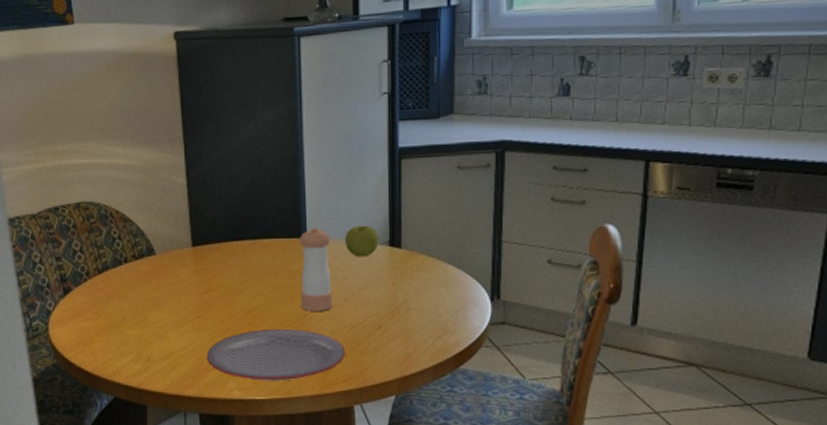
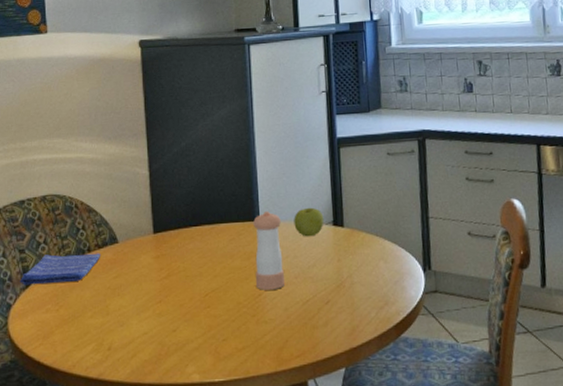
dish towel: none [57,263,138,293] -> present [19,253,101,286]
plate: present [206,328,345,381] -> none [166,308,298,363]

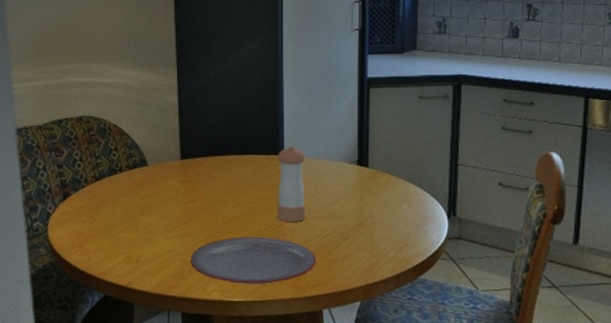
dish towel: present [19,253,101,286] -> none [58,171,132,198]
plate: none [166,308,298,363] -> present [190,236,316,285]
apple: present [294,207,324,237] -> none [318,145,348,174]

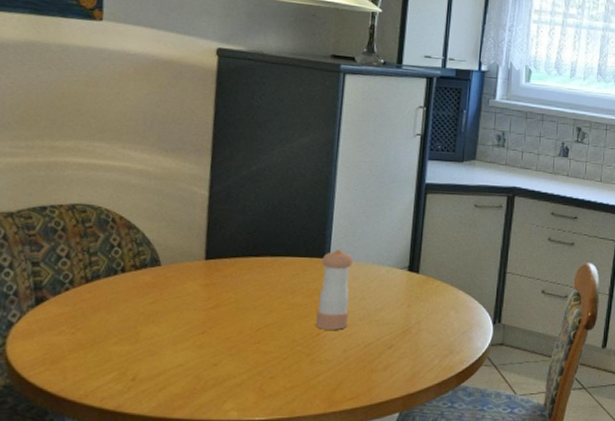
plate: present [190,236,316,285] -> none [204,346,355,400]

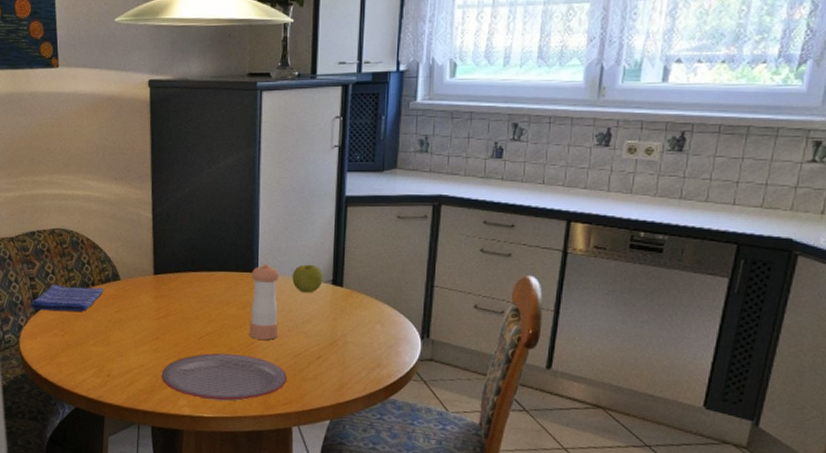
dish towel: none [27,270,138,303] -> present [30,284,104,312]
plate: none [204,346,355,400] -> present [161,353,287,401]
apple: none [366,250,400,280] -> present [292,264,323,293]

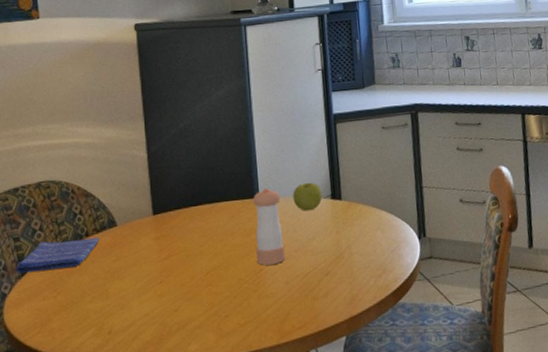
plate: present [161,353,287,401] -> none [168,283,299,339]

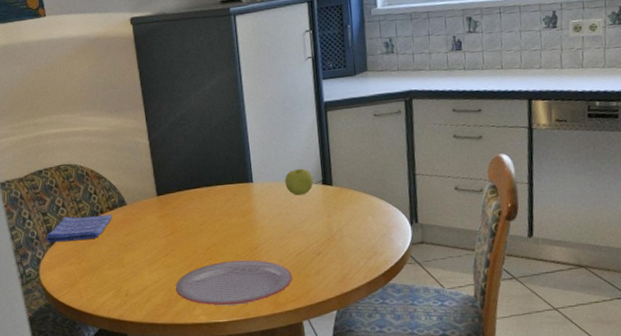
plate: none [168,283,299,339] -> present [175,259,292,306]
pepper shaker: present [253,188,286,266] -> none [247,173,279,244]

